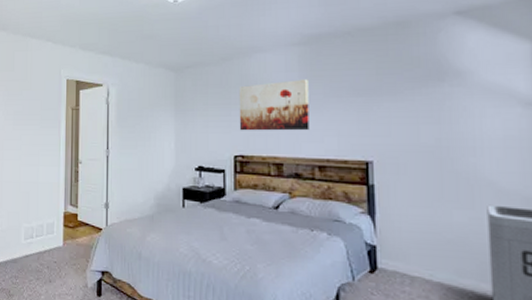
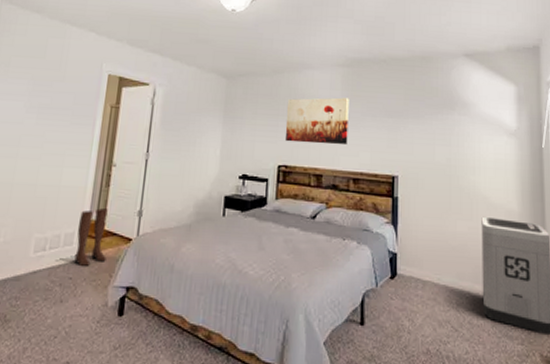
boots: none [56,201,82,253] -> present [74,208,108,267]

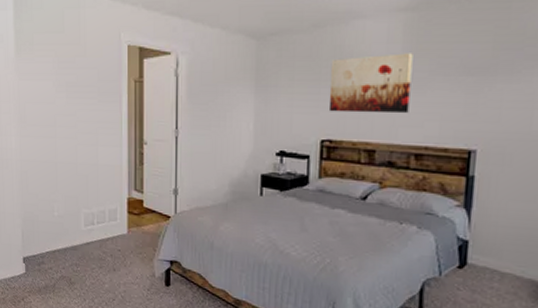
boots: present [74,208,108,267] -> none [119,186,149,241]

